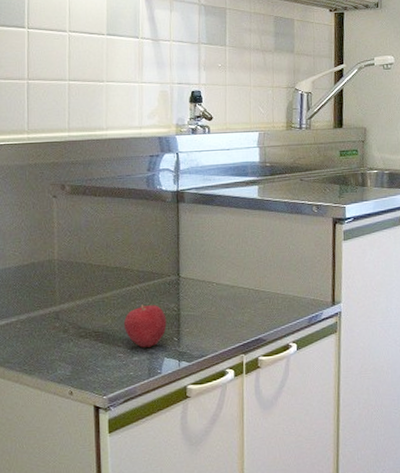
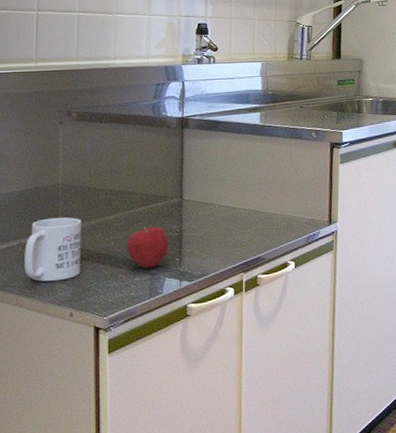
mug: none [23,293,79,359] -> present [24,217,81,282]

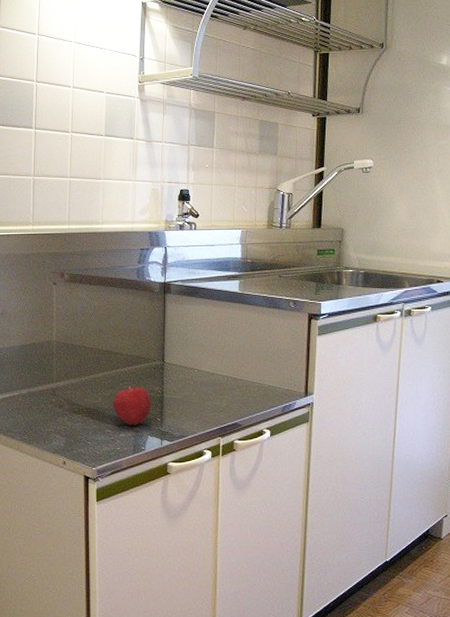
mug: present [24,217,81,282] -> none [24,372,73,431]

